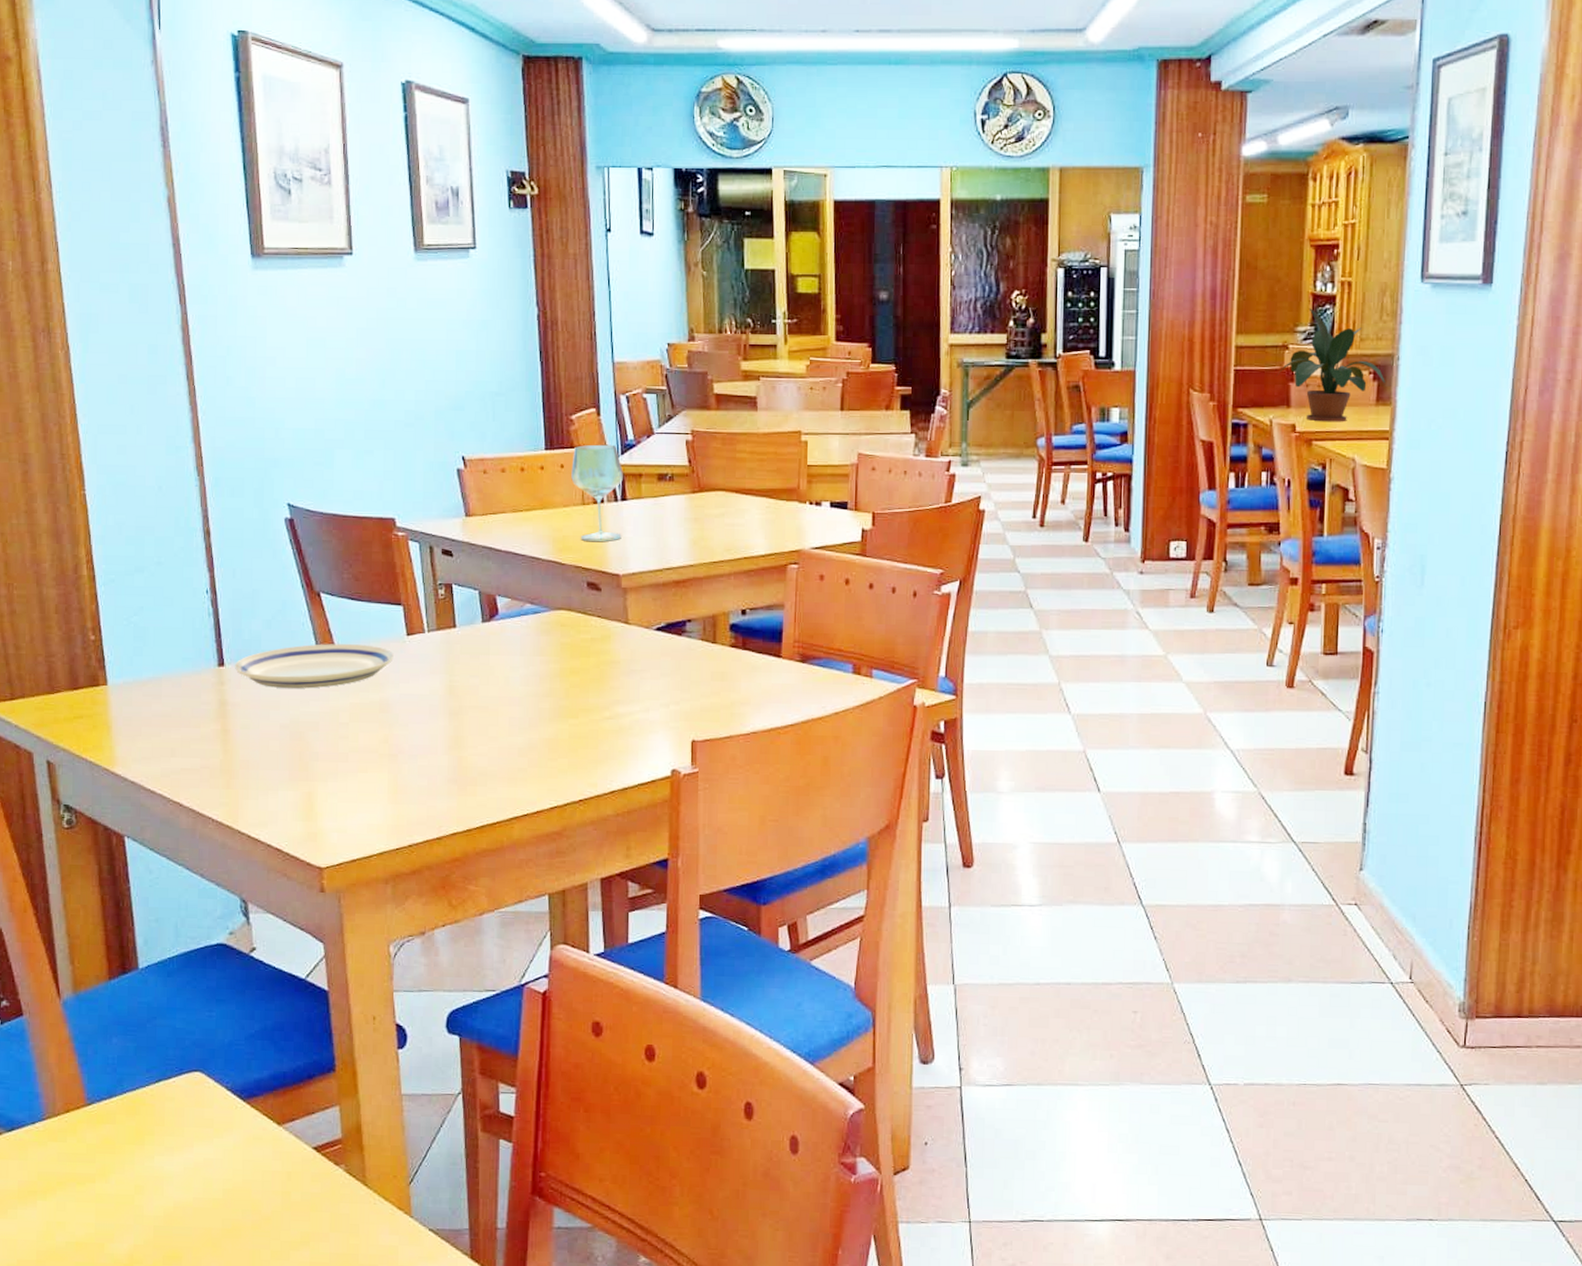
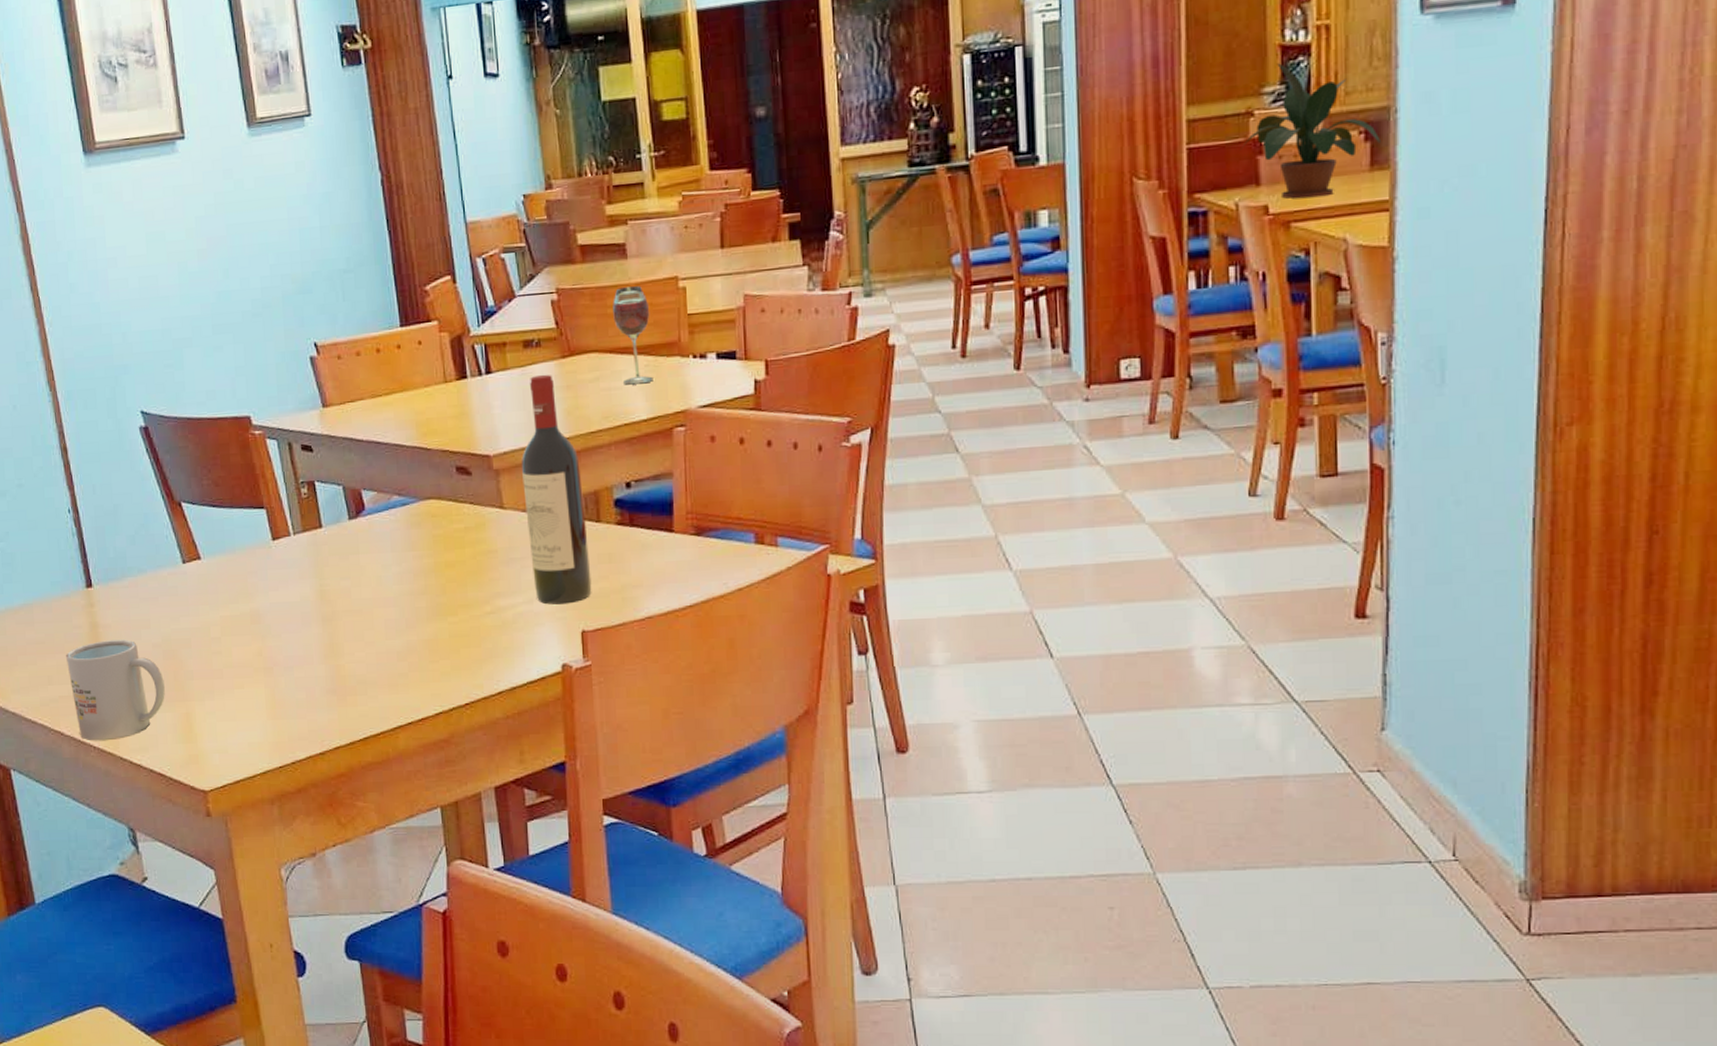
mug: none [191,718,289,814] -> present [65,639,165,741]
plate: present [234,644,394,689] -> none [102,553,261,606]
wine glass: present [571,444,623,542] -> none [430,313,489,423]
wine bottle: none [647,506,704,715] -> present [521,374,592,605]
wineglass: none [741,436,774,523] -> present [613,286,653,385]

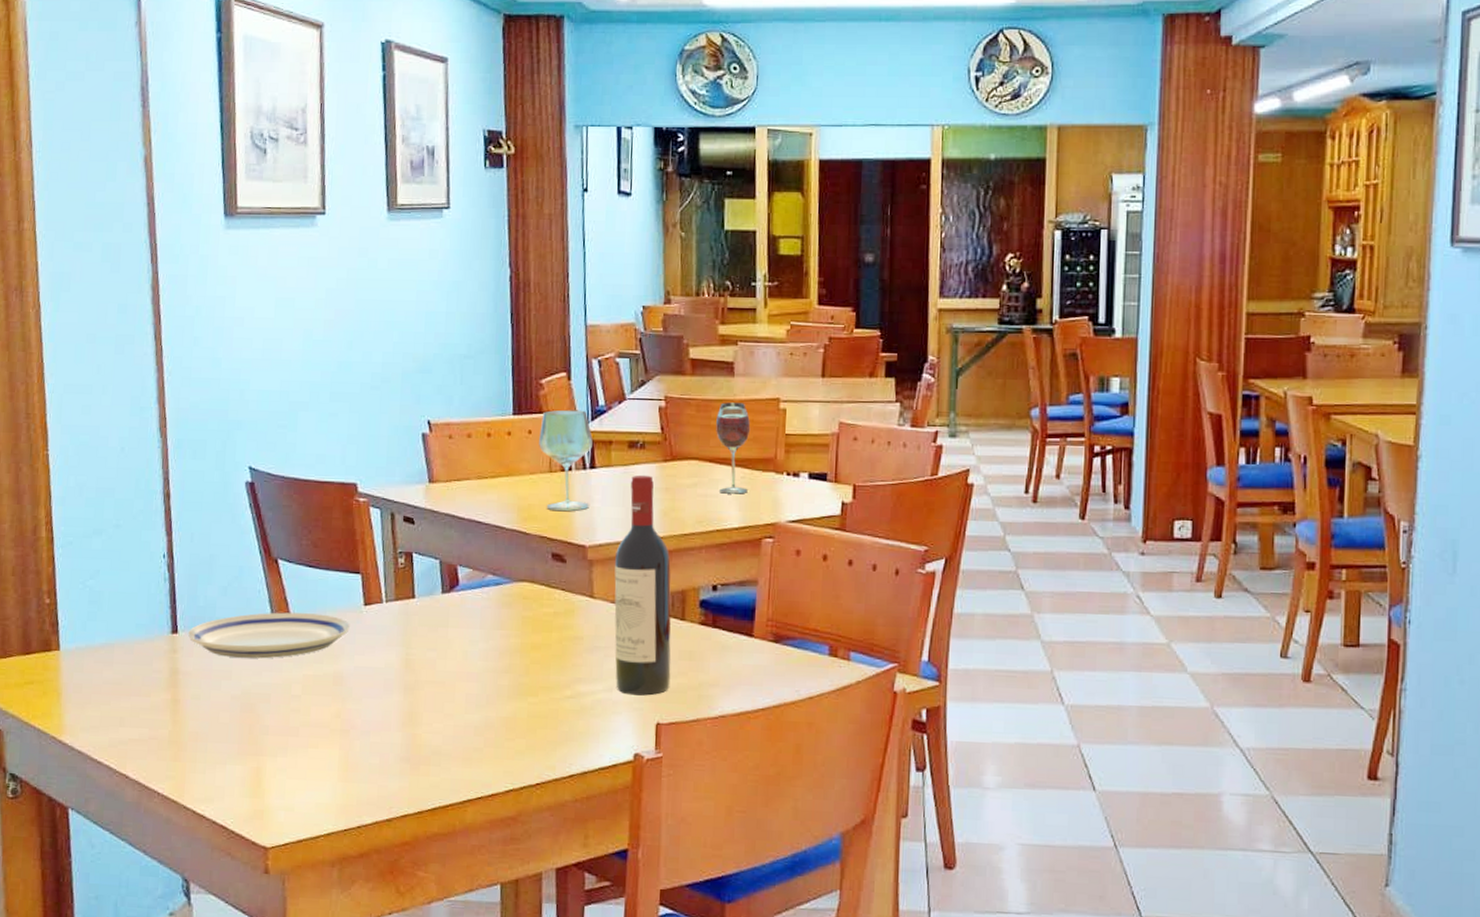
mug: present [65,639,165,741] -> none [141,687,239,788]
plate: none [102,553,261,606] -> present [187,612,350,659]
wine glass: none [430,313,489,423] -> present [539,409,593,512]
potted plant: present [1240,63,1381,199] -> none [1291,273,1412,395]

